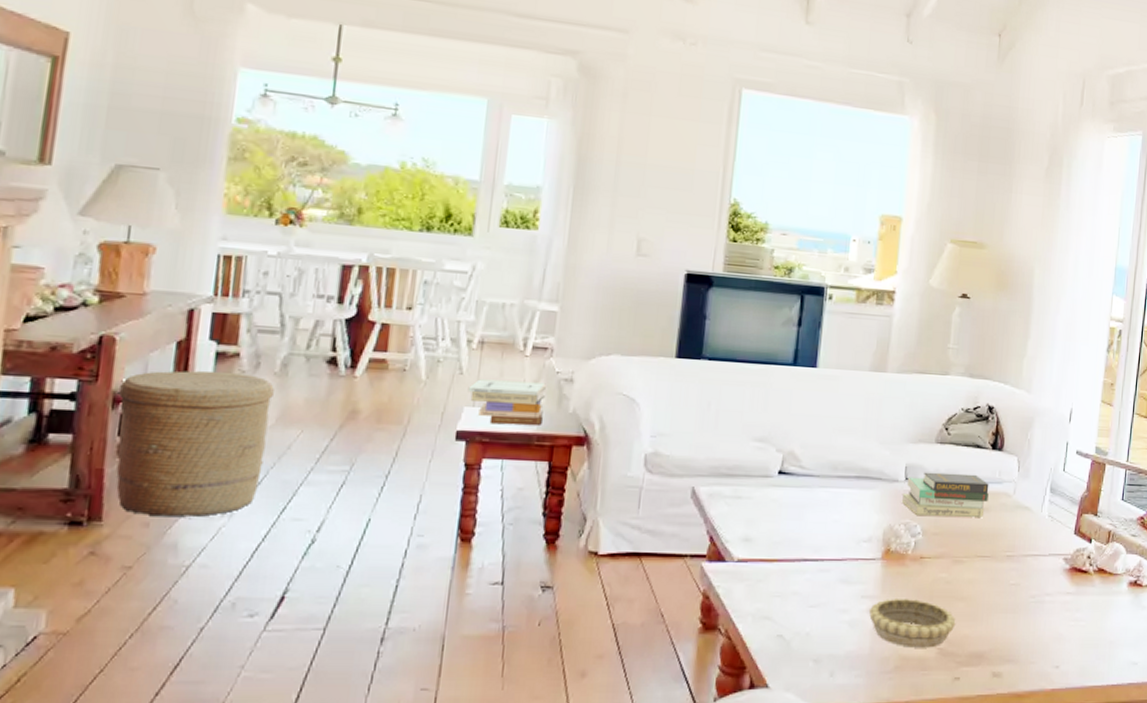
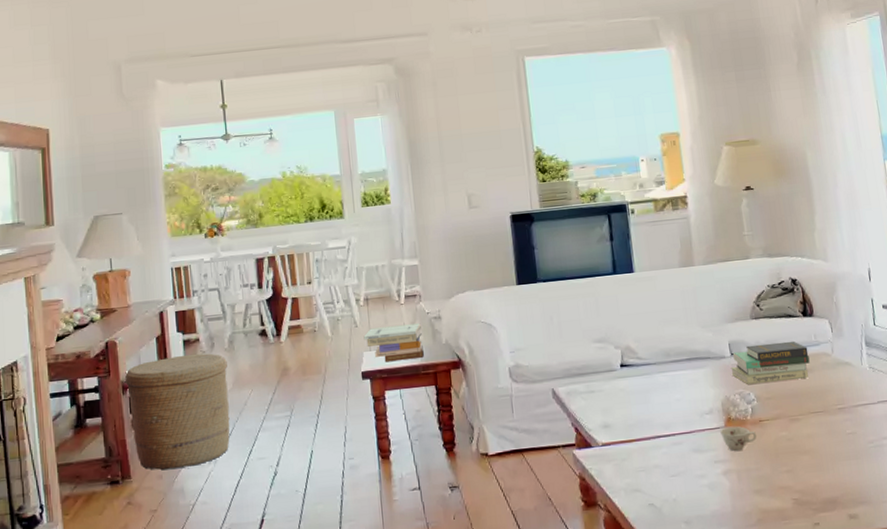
decorative bowl: present [869,597,956,648] -> none [724,458,805,502]
teacup: none [875,559,914,587] -> present [720,426,757,451]

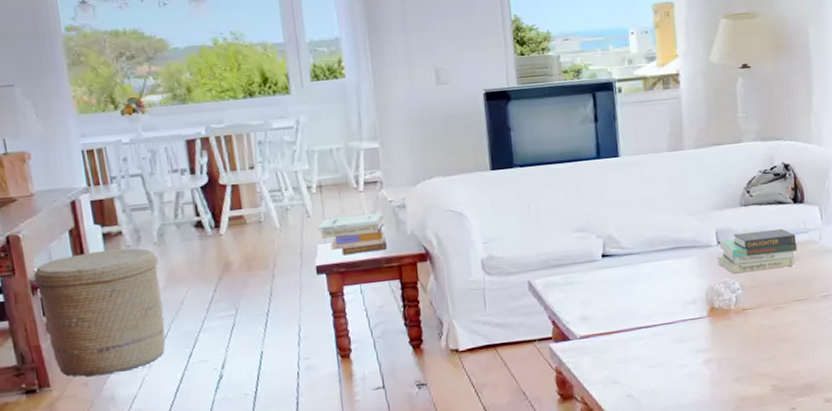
teacup: present [720,426,757,451] -> none [703,315,739,340]

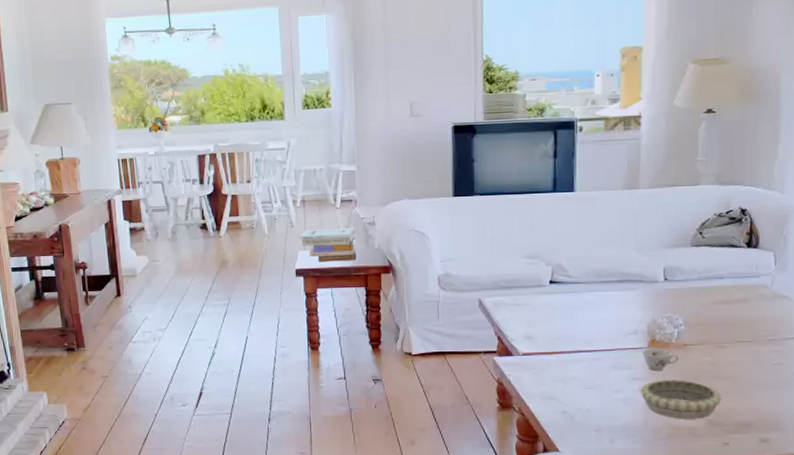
woven basket: present [34,248,166,377] -> none [78,241,173,343]
teacup: none [703,315,739,340] -> present [642,347,678,371]
decorative bowl: none [705,346,785,389] -> present [641,379,722,419]
books: present [716,228,797,273] -> none [662,271,746,309]

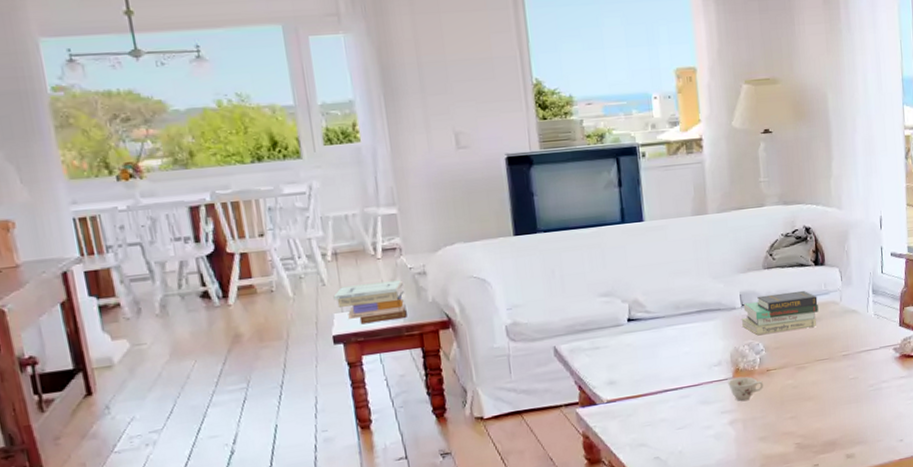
decorative bowl: present [641,379,722,419] -> none [731,406,808,448]
books: none [662,271,746,309] -> present [741,290,819,335]

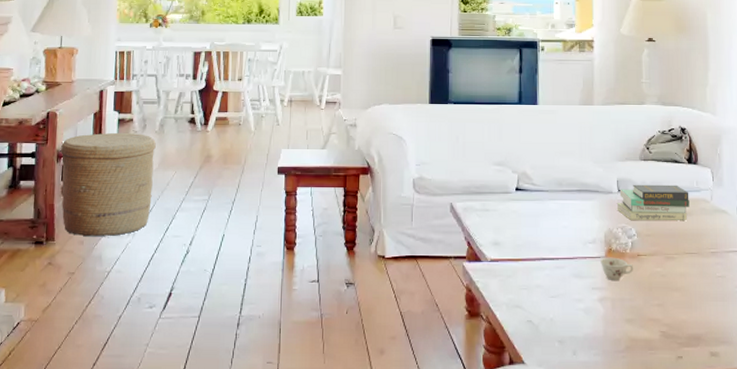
woven basket: none [22,320,171,458] -> present [61,132,156,237]
books: present [333,280,407,325] -> none [283,128,337,161]

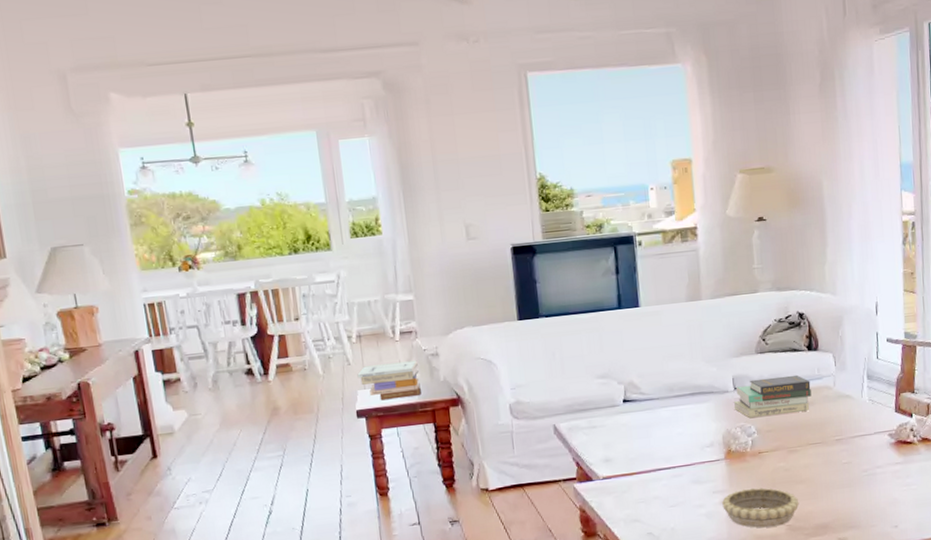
woven basket: present [61,132,156,237] -> none [102,393,221,512]
books: none [283,128,337,161] -> present [357,360,421,401]
teacup: present [600,257,633,280] -> none [720,458,755,482]
decorative bowl: none [600,289,674,331] -> present [722,488,800,528]

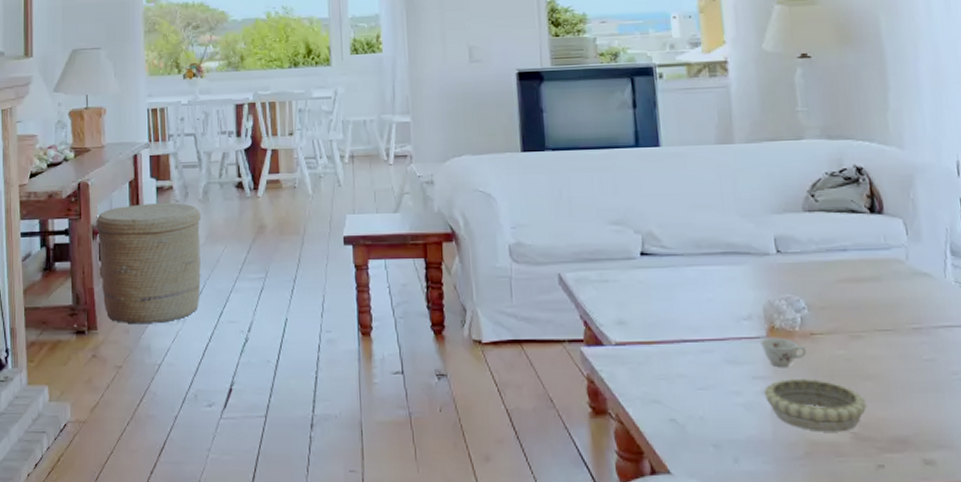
woven basket: none [102,393,221,512] -> present [96,202,201,325]
books: present [357,360,421,401] -> none [347,187,413,228]
teacup: none [720,458,755,482] -> present [760,337,806,367]
books: present [733,374,812,418] -> none [776,241,877,289]

